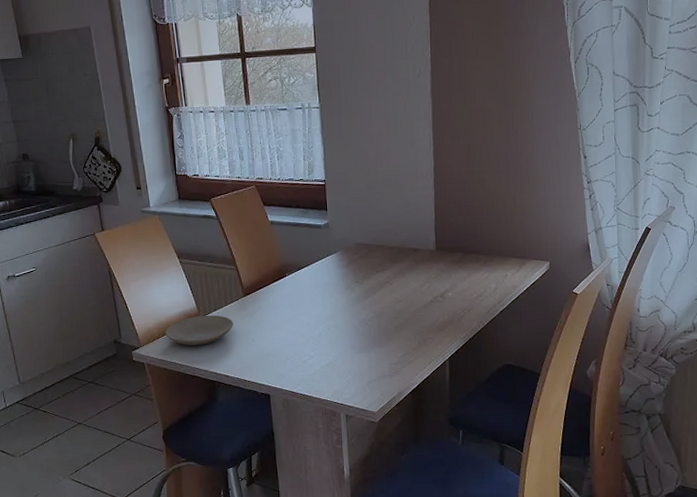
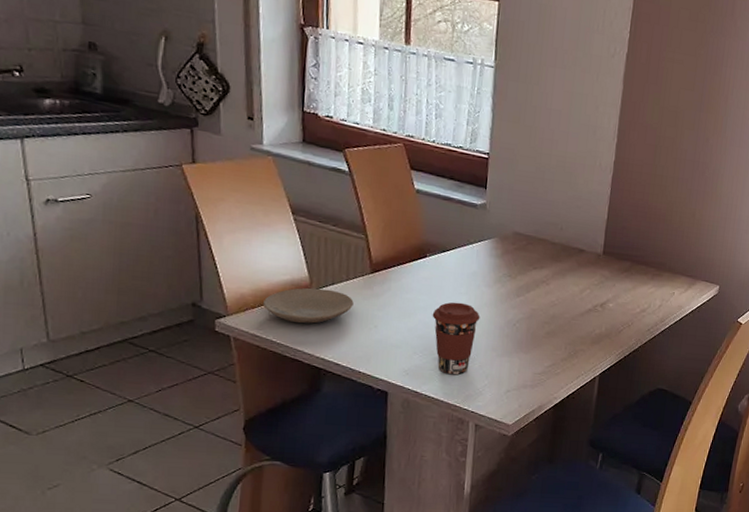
coffee cup: none [297,310,337,374] -> present [432,302,480,375]

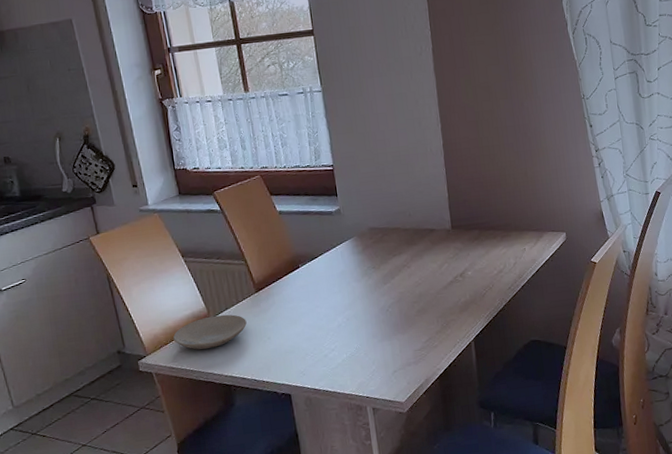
coffee cup: present [432,302,480,375] -> none [314,300,357,368]

